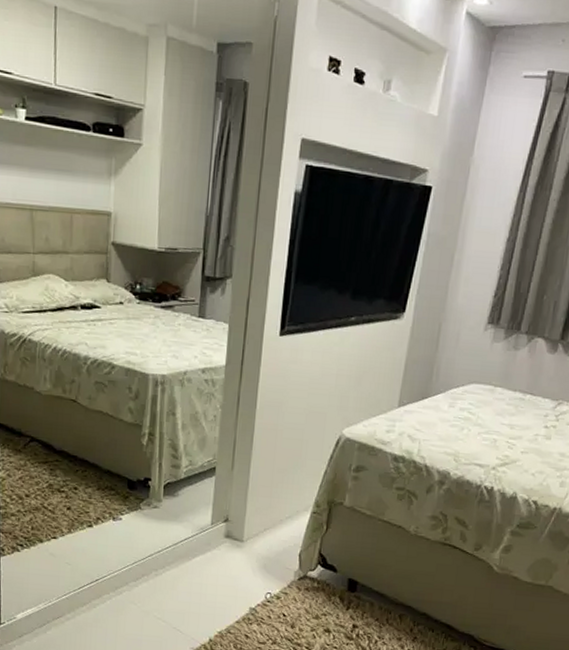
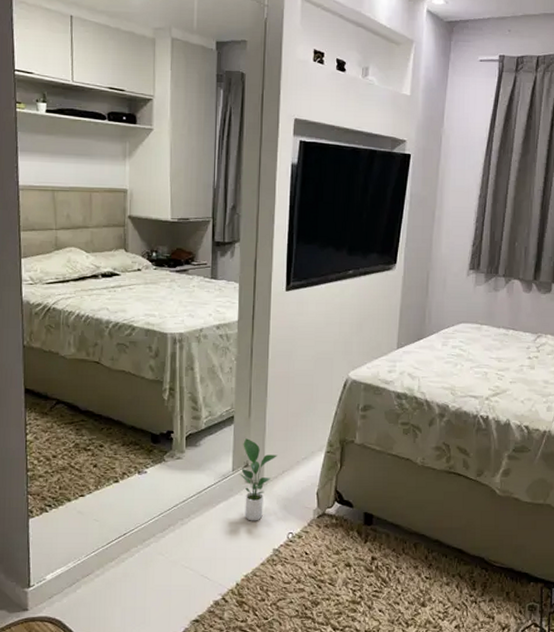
potted plant: none [219,492,260,578] -> present [240,438,278,521]

